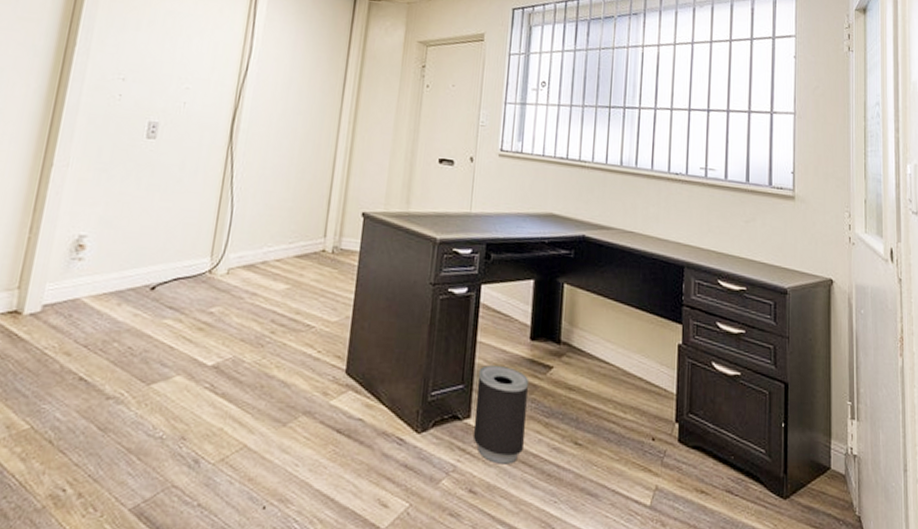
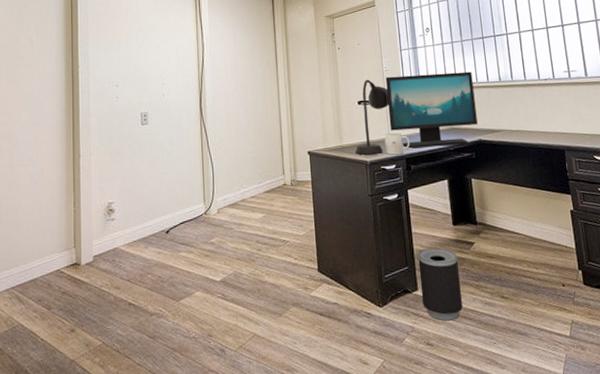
desk lamp: none [424,132,480,232] -> present [355,79,389,155]
mug: none [462,207,496,237] -> present [384,133,410,155]
computer monitor: none [473,134,589,239] -> present [385,71,478,149]

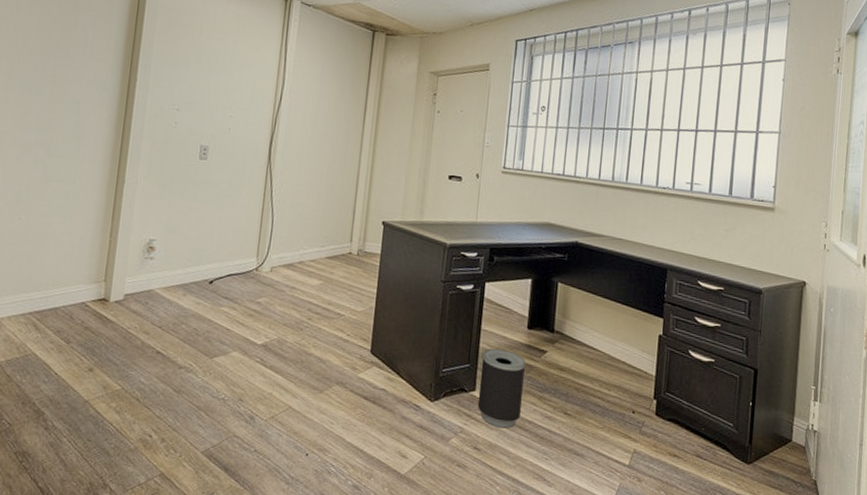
desk lamp: present [355,79,389,155] -> none [436,152,485,238]
mug: present [384,133,410,155] -> none [469,217,499,243]
computer monitor: present [385,71,478,149] -> none [479,153,583,245]

